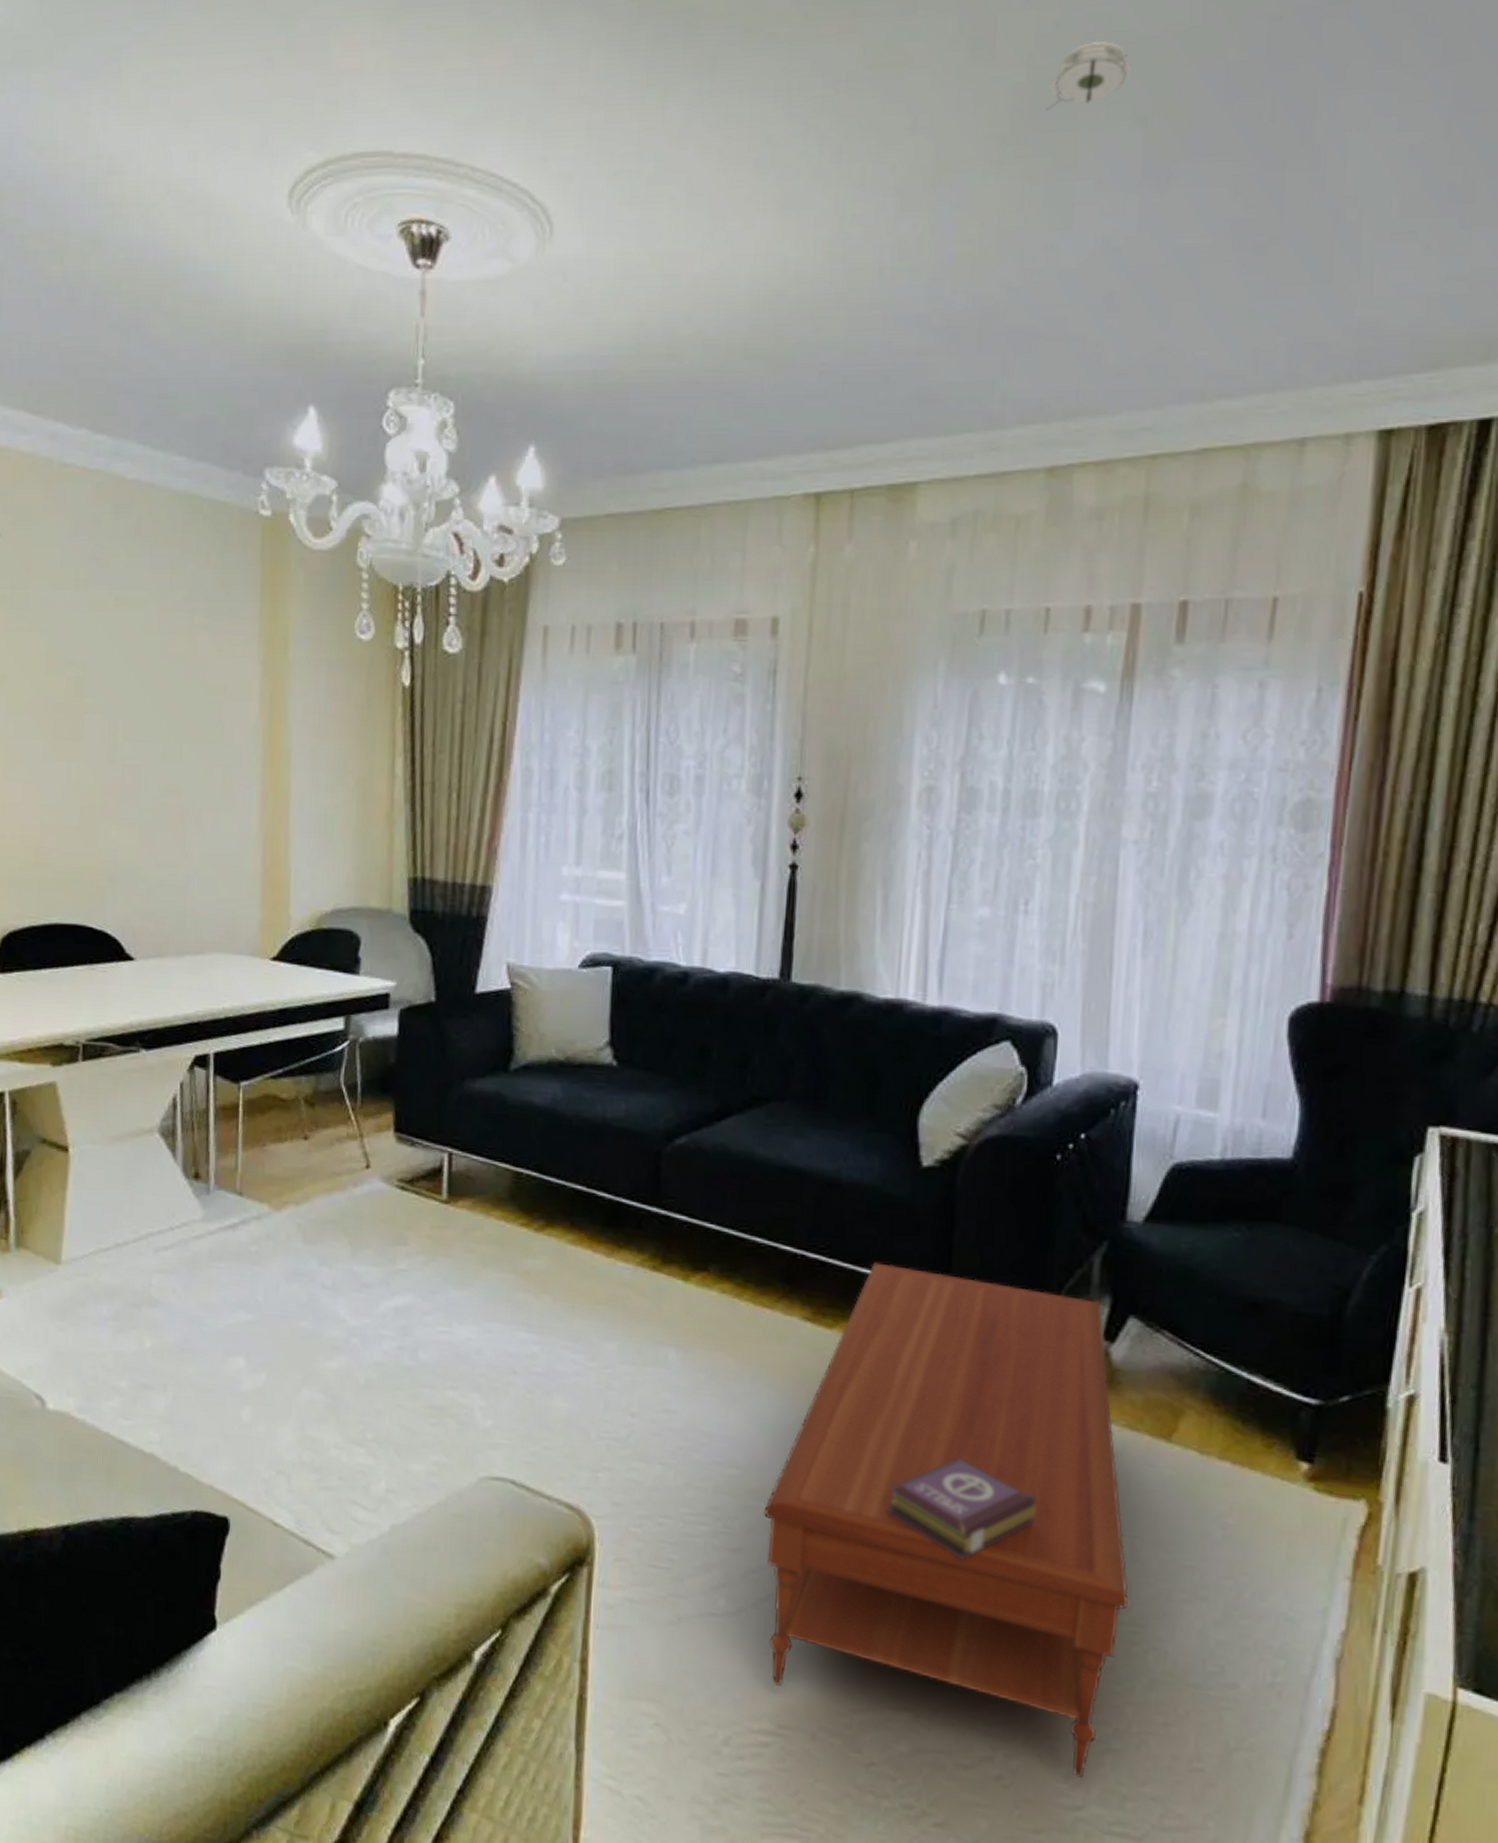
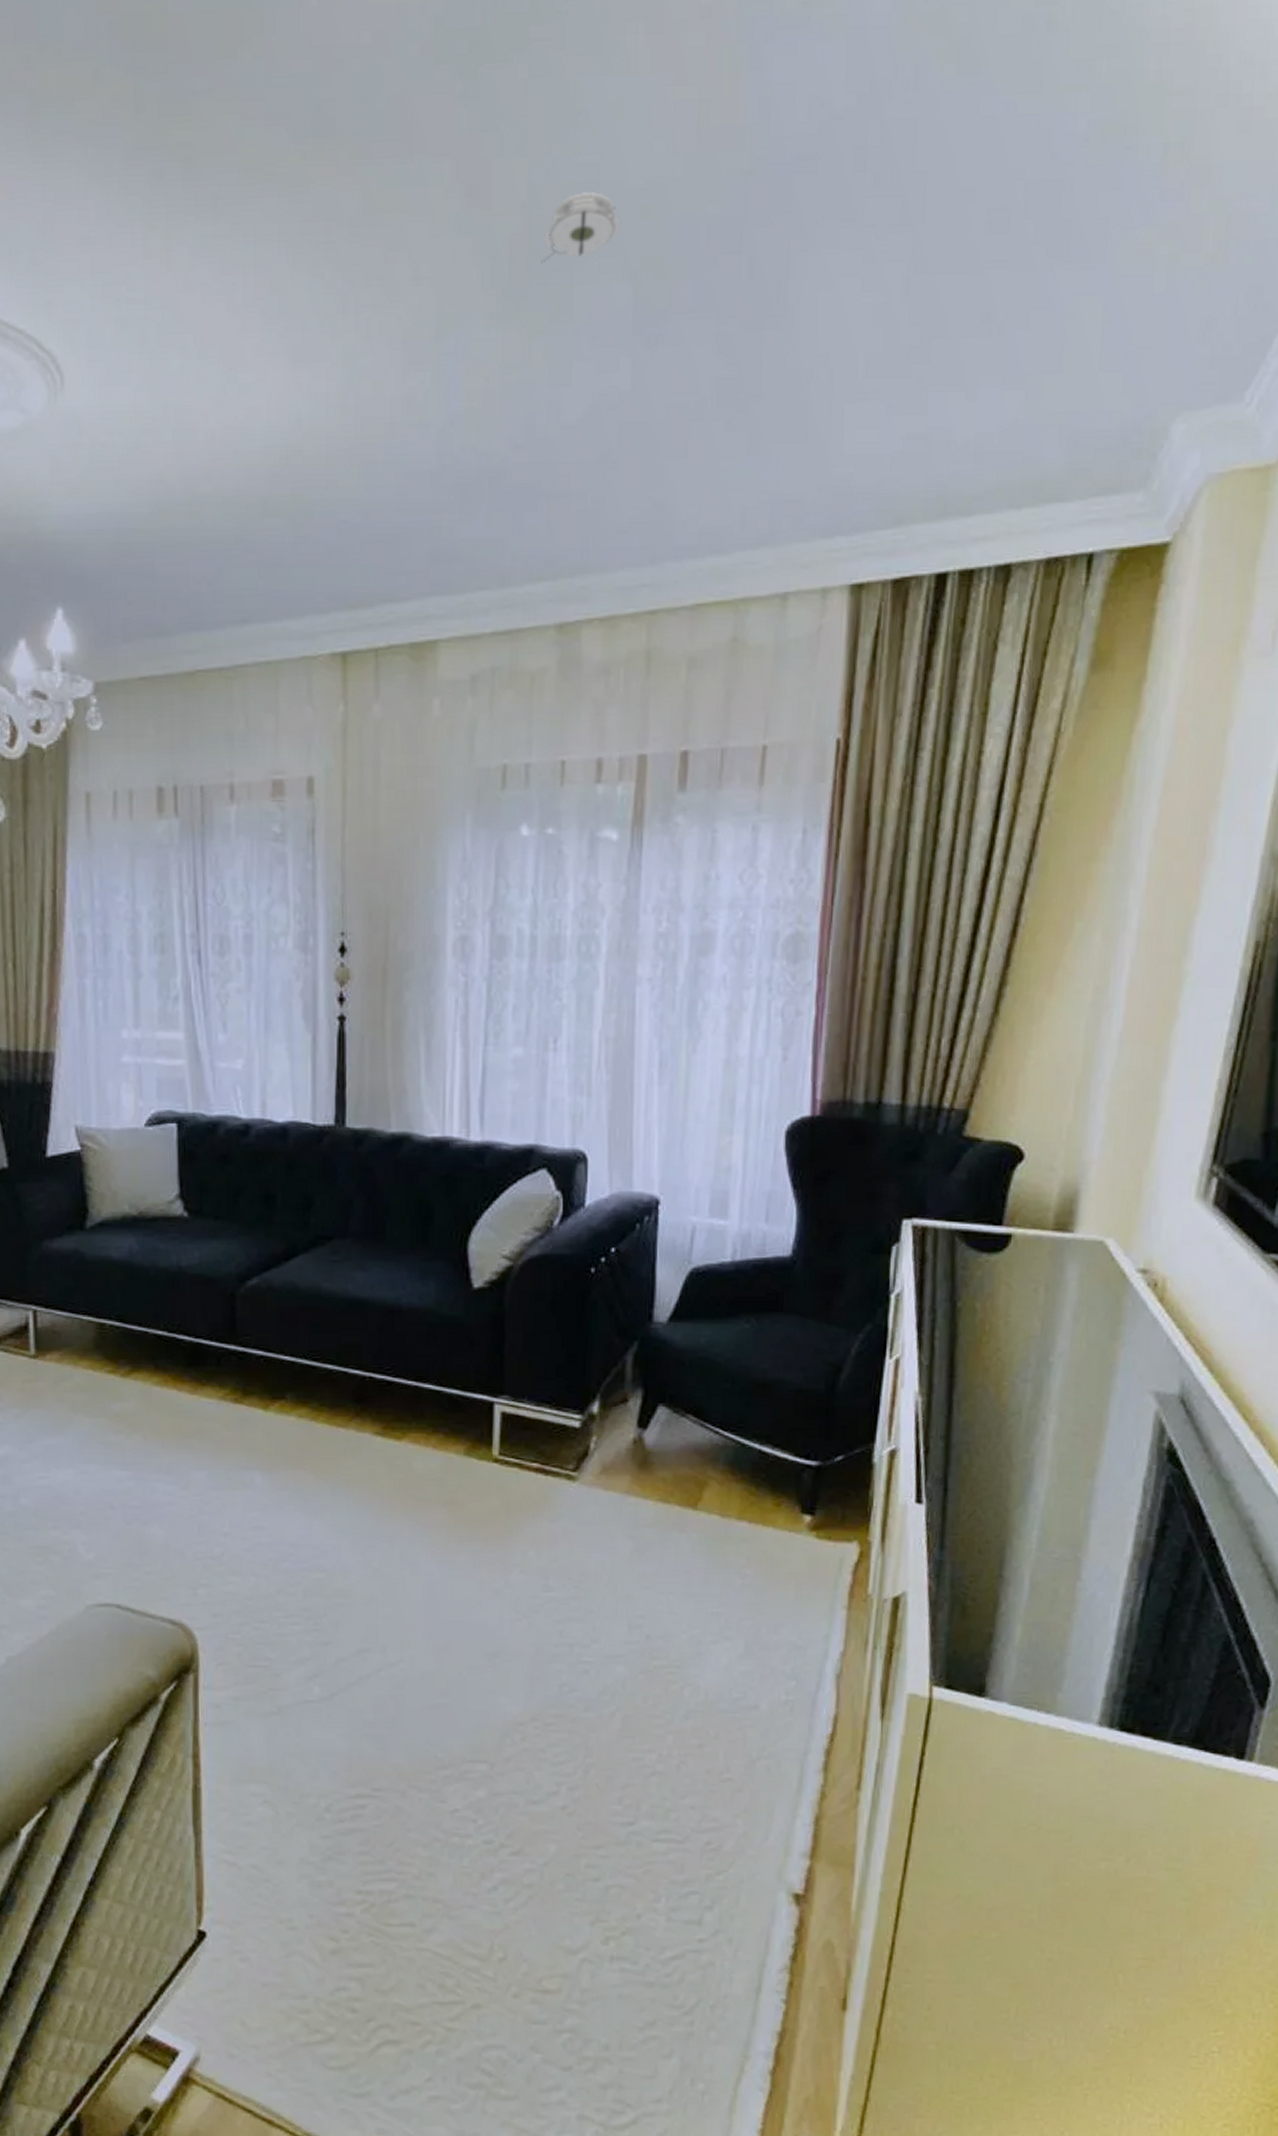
coffee table: present [764,1262,1128,1779] -> none [349,1378,666,1800]
book: present [886,1457,1036,1561] -> none [457,1542,585,1630]

